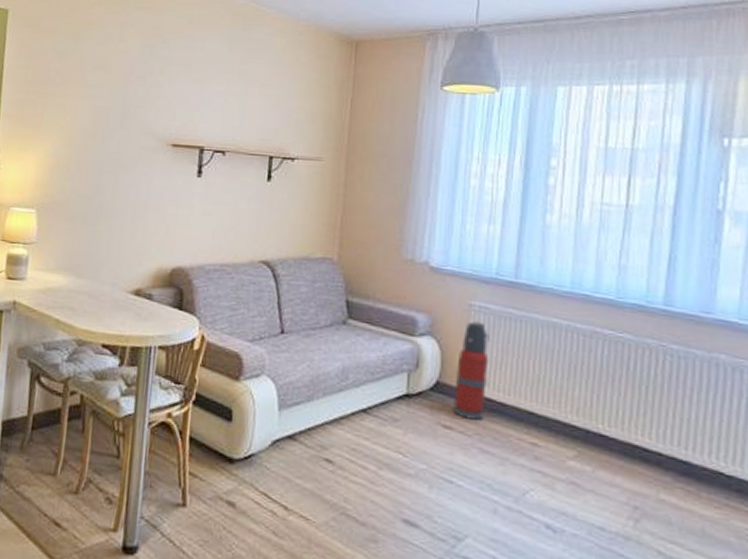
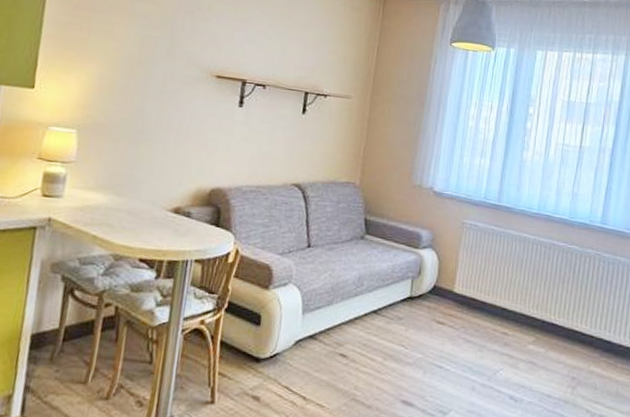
fire extinguisher: present [453,321,490,421] -> none [446,236,477,316]

